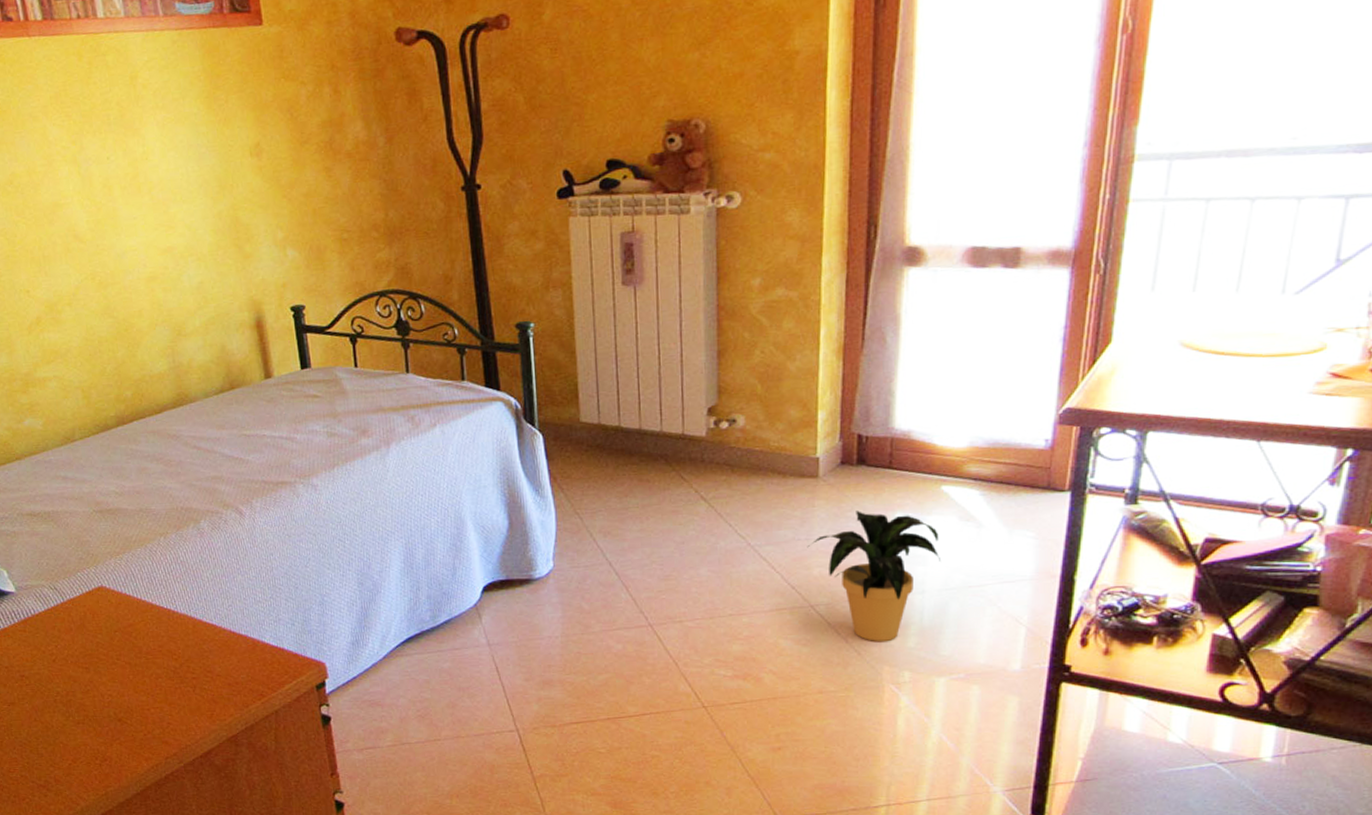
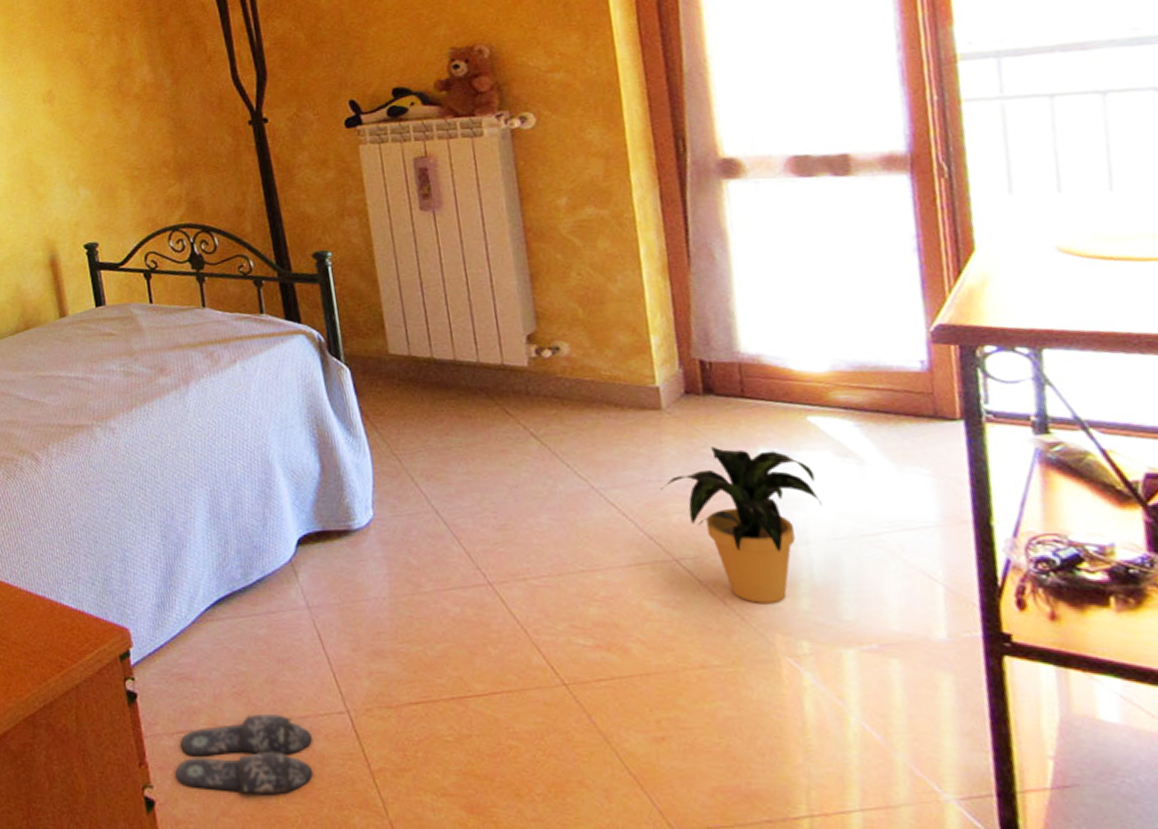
slippers: none [363,732,484,797] -> present [175,713,313,795]

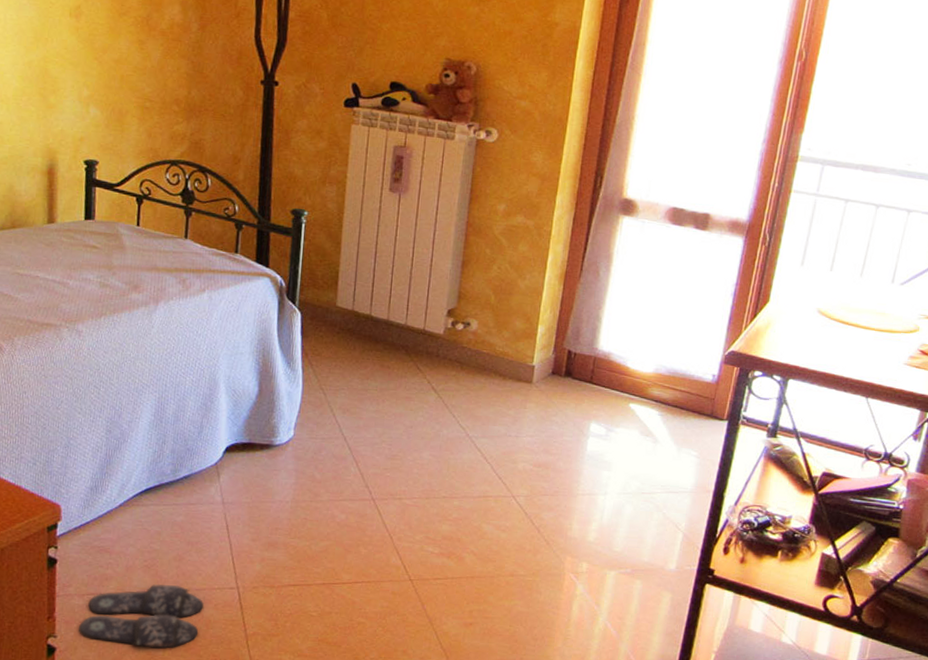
potted plant: present [660,447,822,604] -> none [516,416,623,535]

